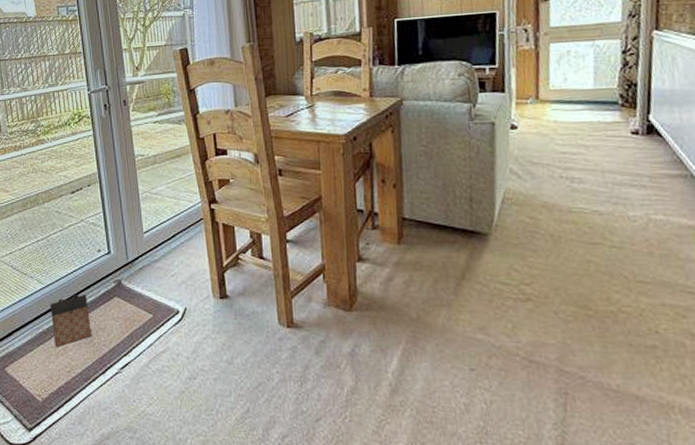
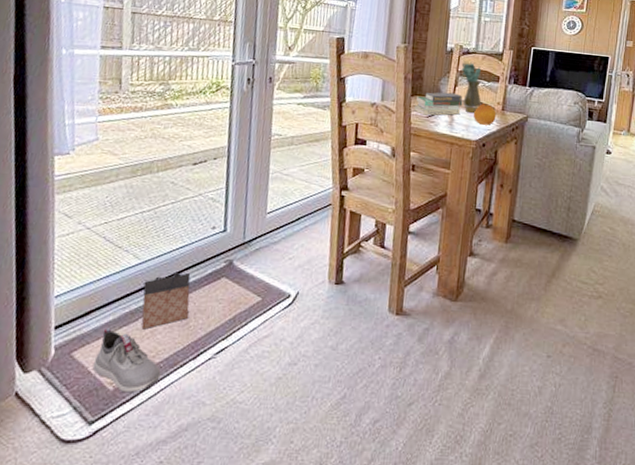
athletic shoe: none [23,346,78,404] -> present [92,327,161,393]
books: none [271,86,323,115] -> present [414,92,463,116]
vase: none [315,48,345,105] -> present [461,60,481,113]
fruit: none [337,92,364,116] -> present [473,103,497,125]

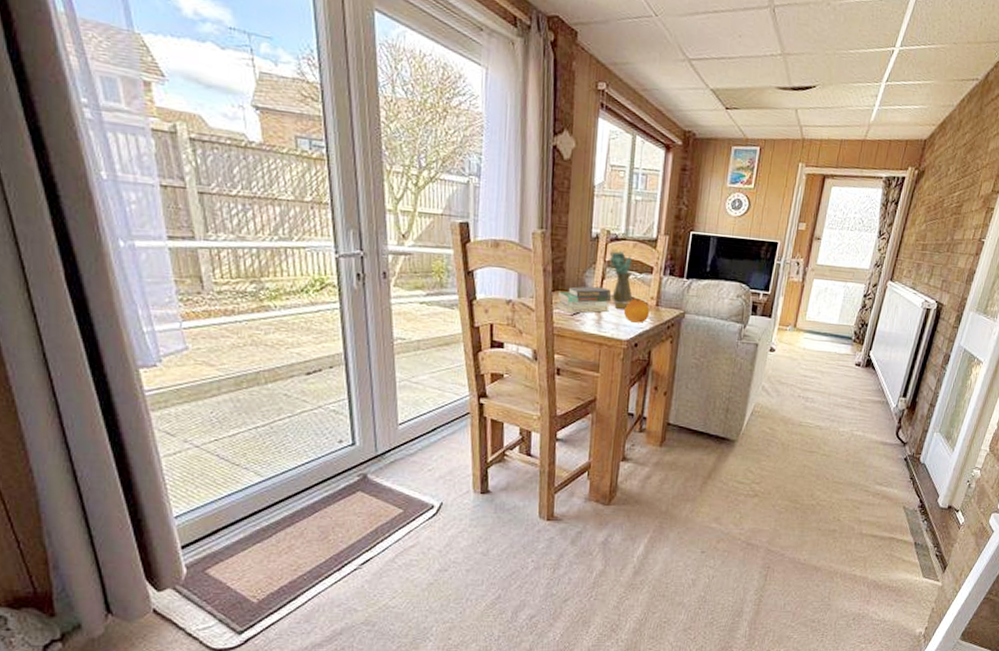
athletic shoe: present [92,327,161,393] -> none [231,545,306,604]
bag: present [141,272,191,330] -> none [272,488,326,545]

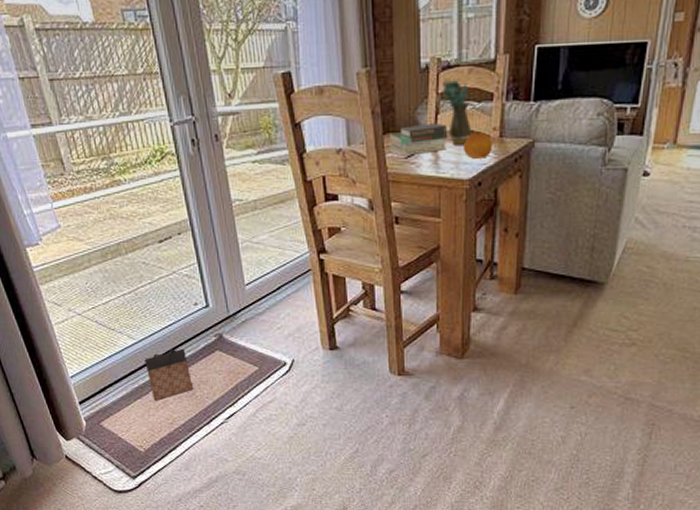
bag: none [272,488,326,545] -> present [144,348,193,401]

